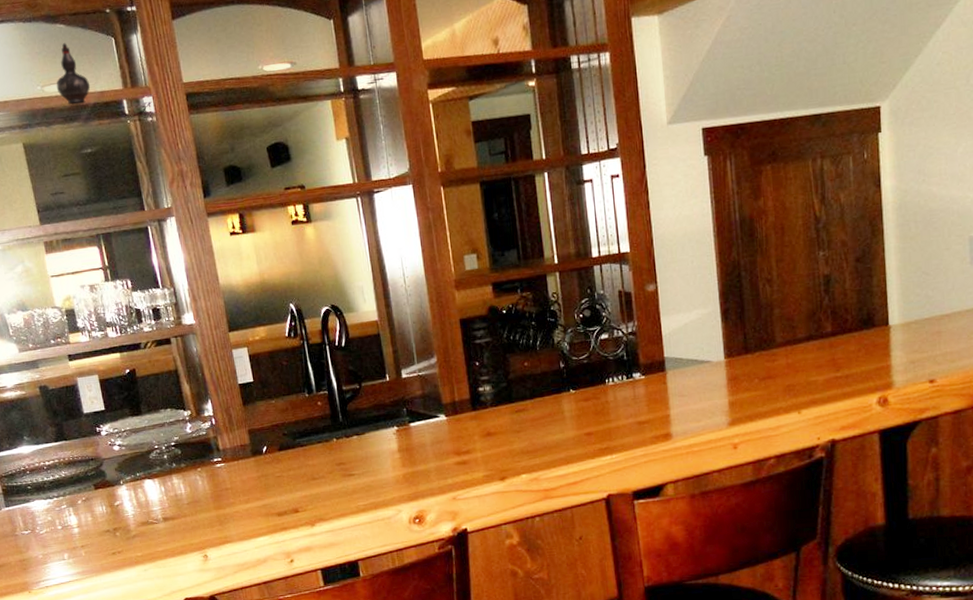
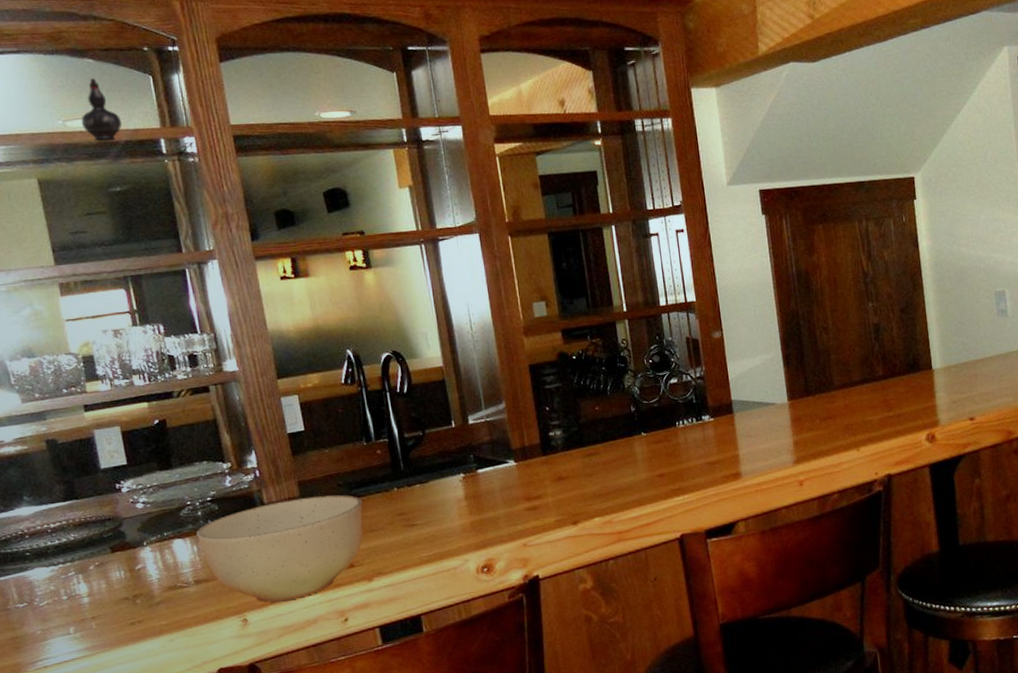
bowl: none [163,443,306,541] -> present [196,494,363,603]

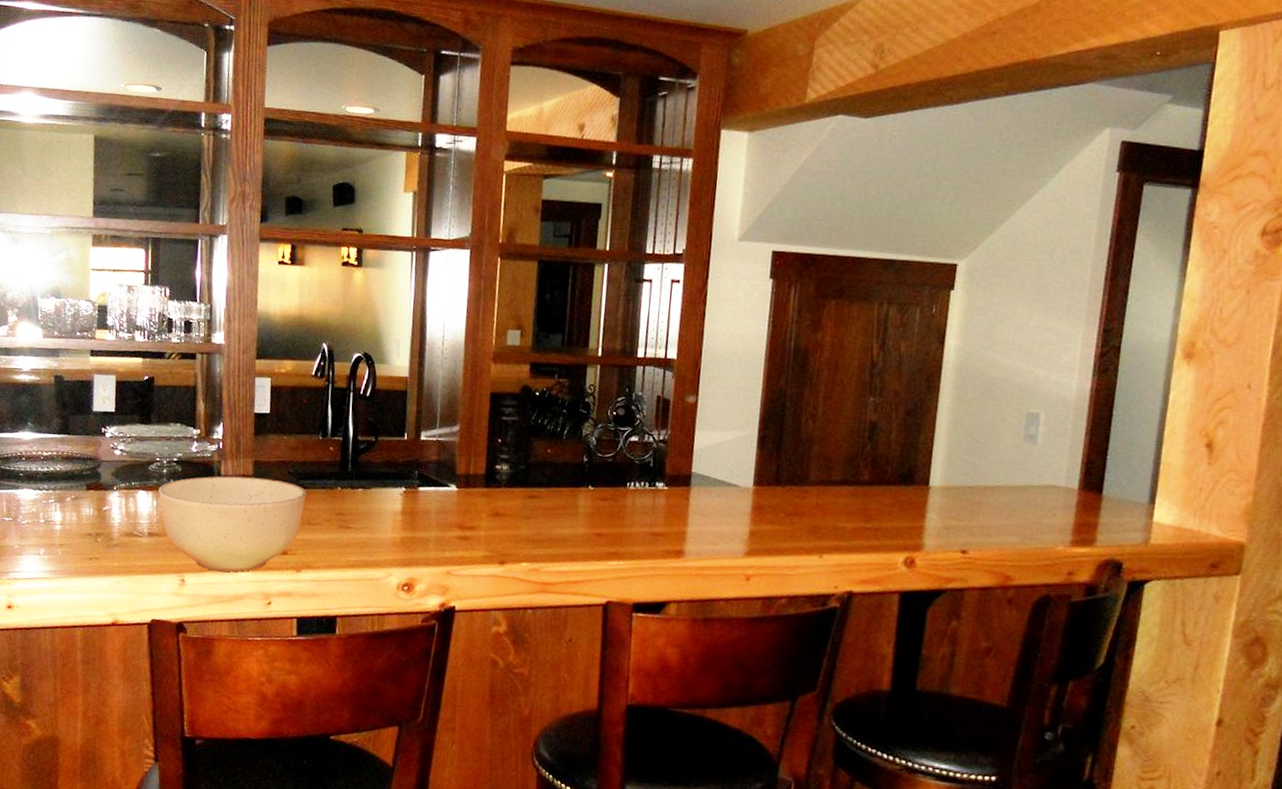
decorative bottle: present [81,78,122,142] -> none [139,47,173,110]

